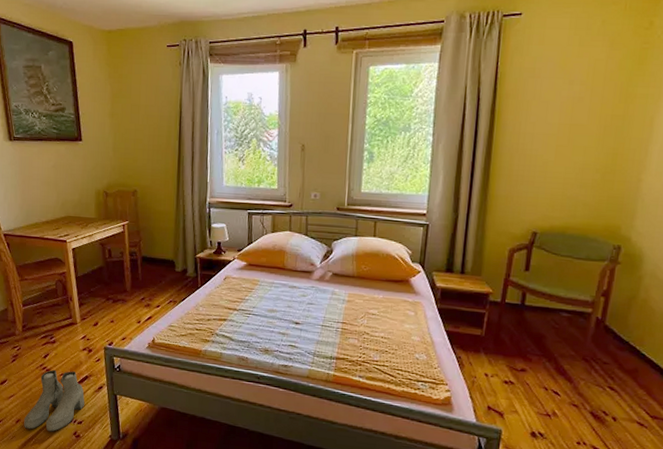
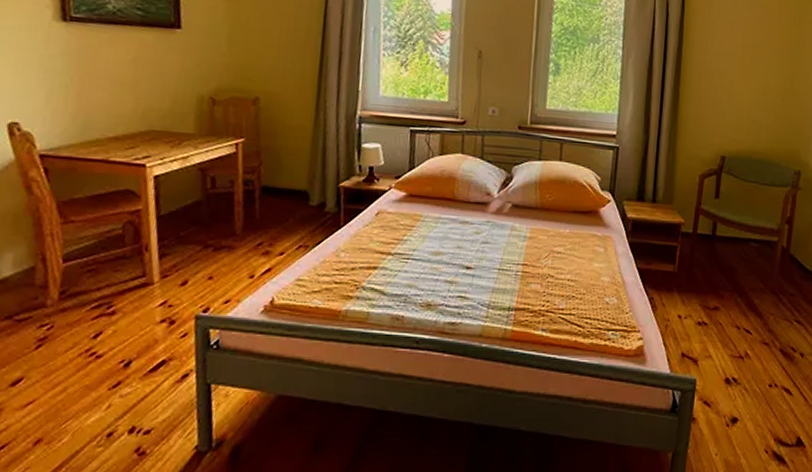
boots: present [24,369,85,432] -> none [48,354,159,453]

